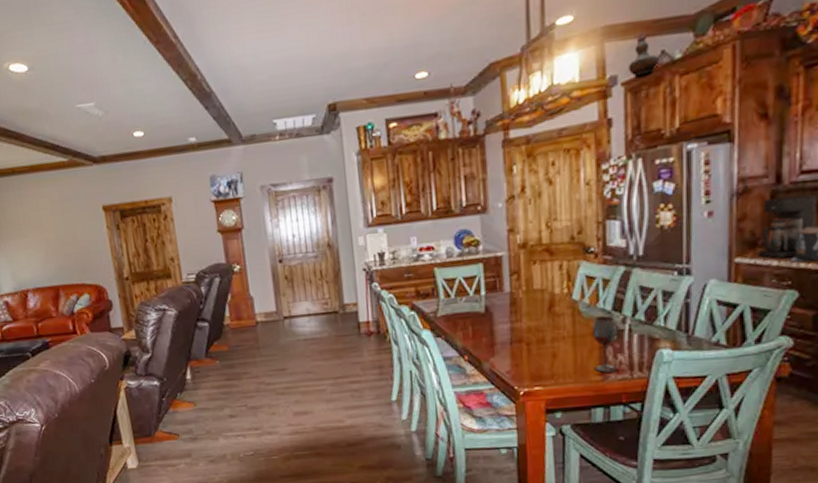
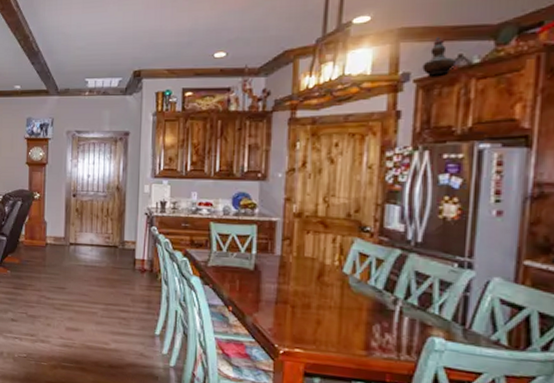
wine glass: present [591,316,618,374] -> none [358,293,387,351]

